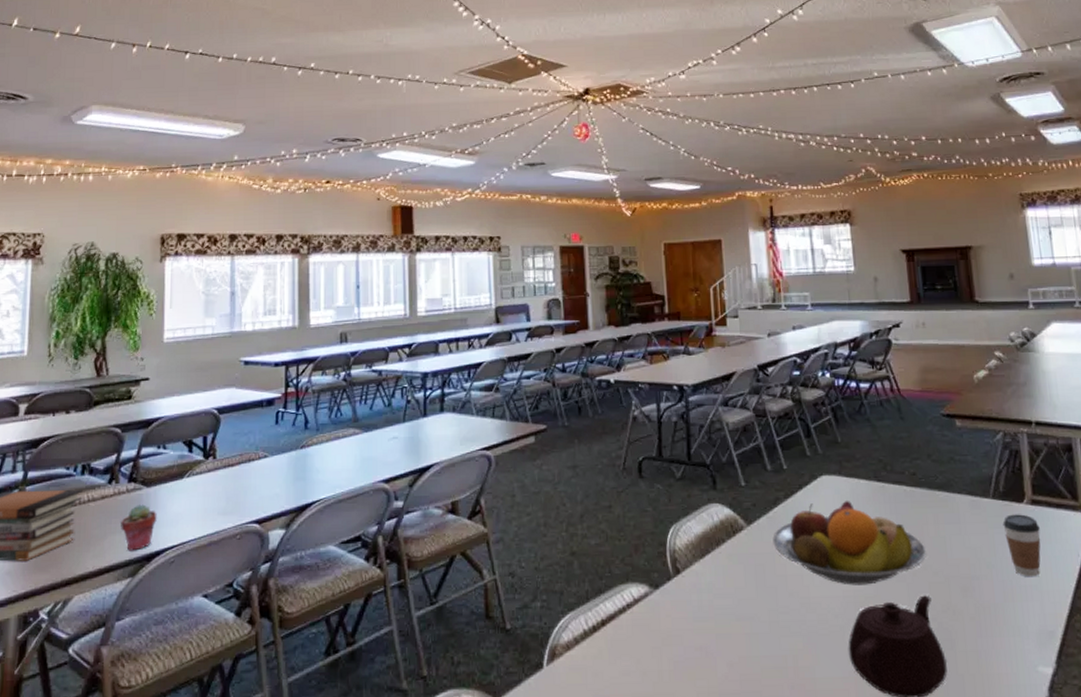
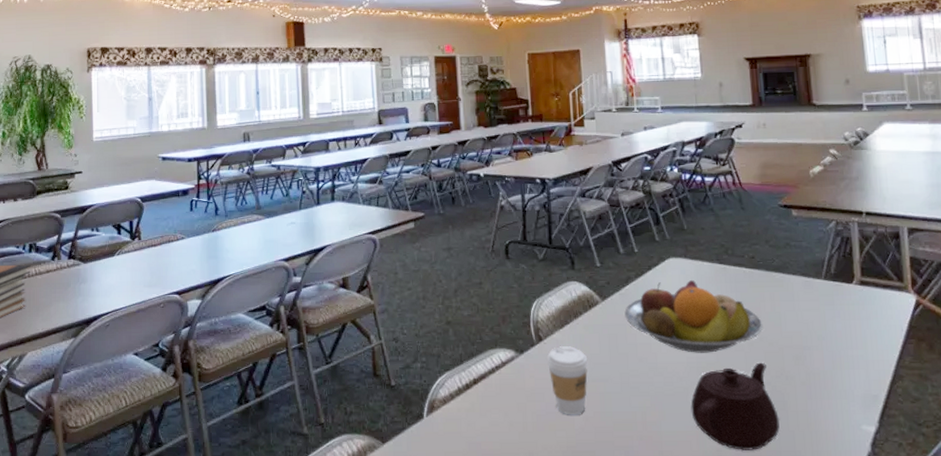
potted succulent: present [121,504,157,551] -> none [63,277,93,316]
coffee cup: none [686,579,732,661] -> present [547,346,588,415]
coffee cup: present [1003,514,1041,578] -> none [833,293,868,349]

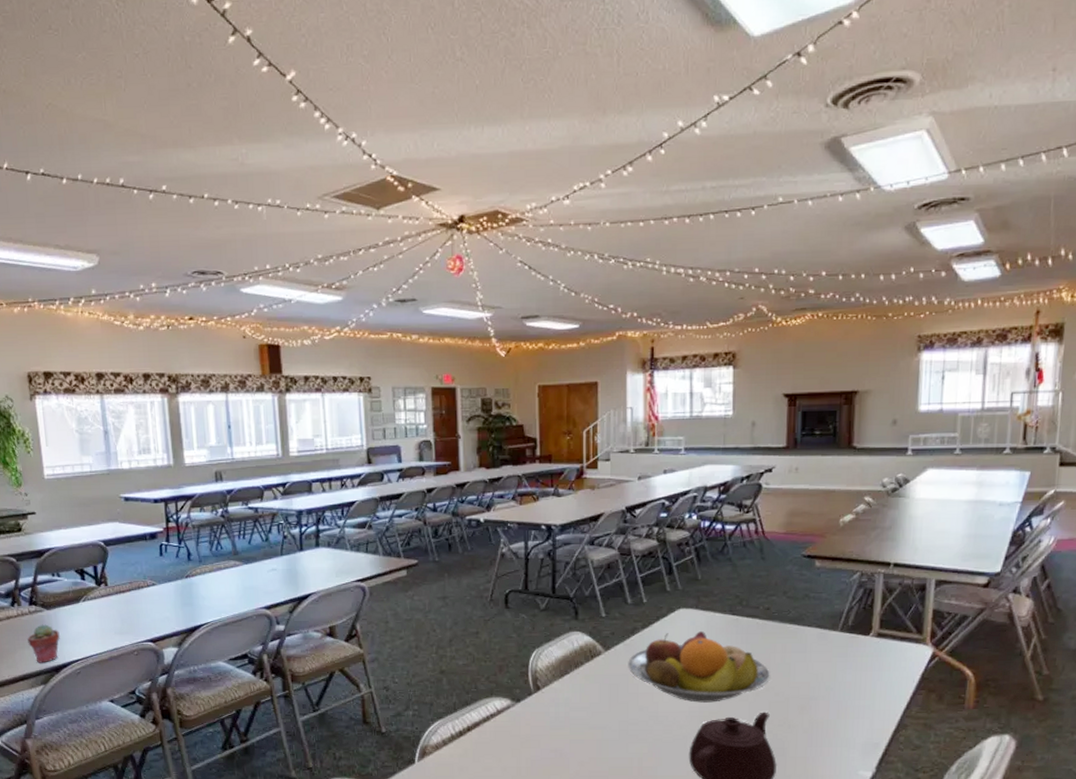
potted succulent: none [63,277,93,316] -> present [27,624,60,663]
coffee cup: present [547,346,588,415] -> none [545,695,587,761]

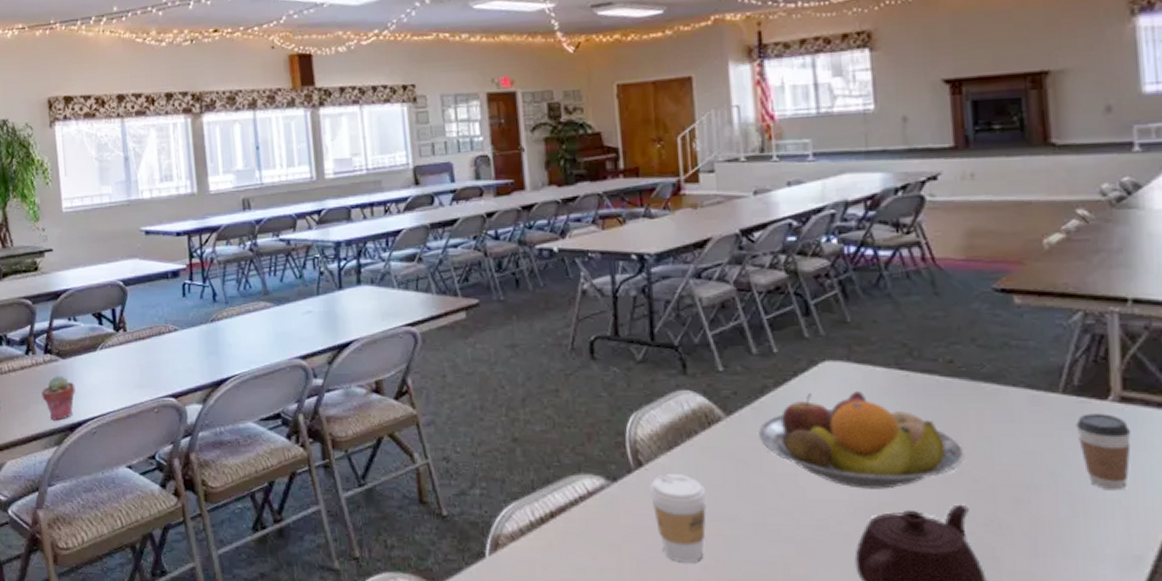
coffee cup: none [545,695,587,761] -> present [650,474,707,563]
coffee cup: none [846,645,881,699] -> present [1075,413,1131,491]

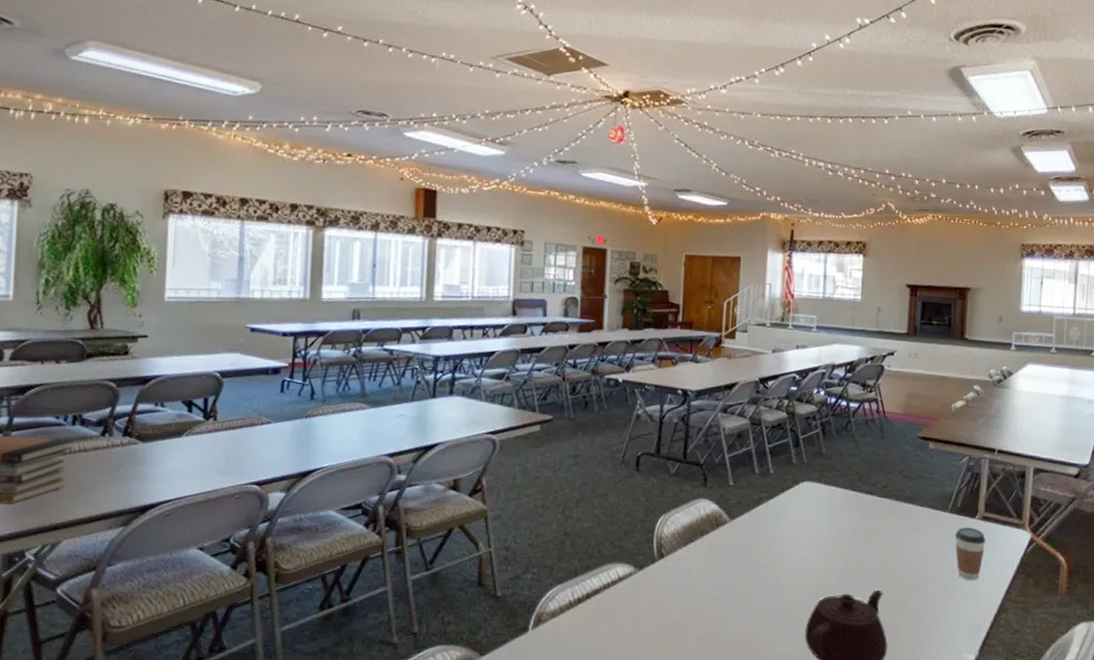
potted succulent: present [41,376,75,421] -> none [114,458,153,502]
coffee cup: present [650,474,707,563] -> none [667,564,709,634]
fruit bowl: present [758,390,965,489] -> none [751,504,886,578]

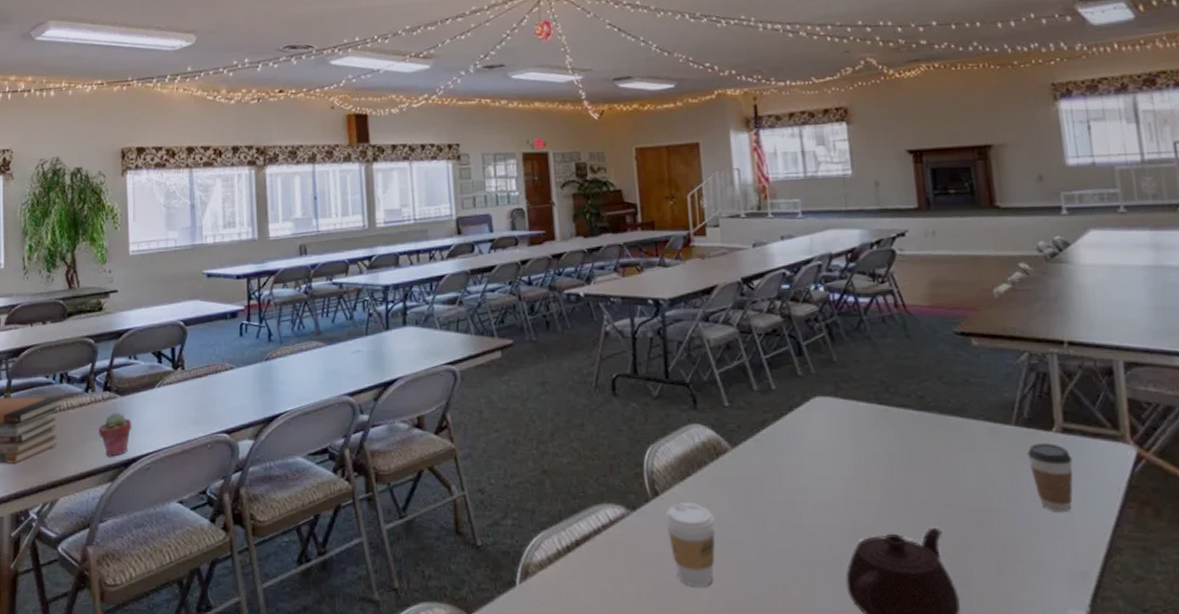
potted succulent: none [114,458,153,502] -> present [99,412,132,457]
coffee cup: none [667,564,709,634] -> present [665,503,716,587]

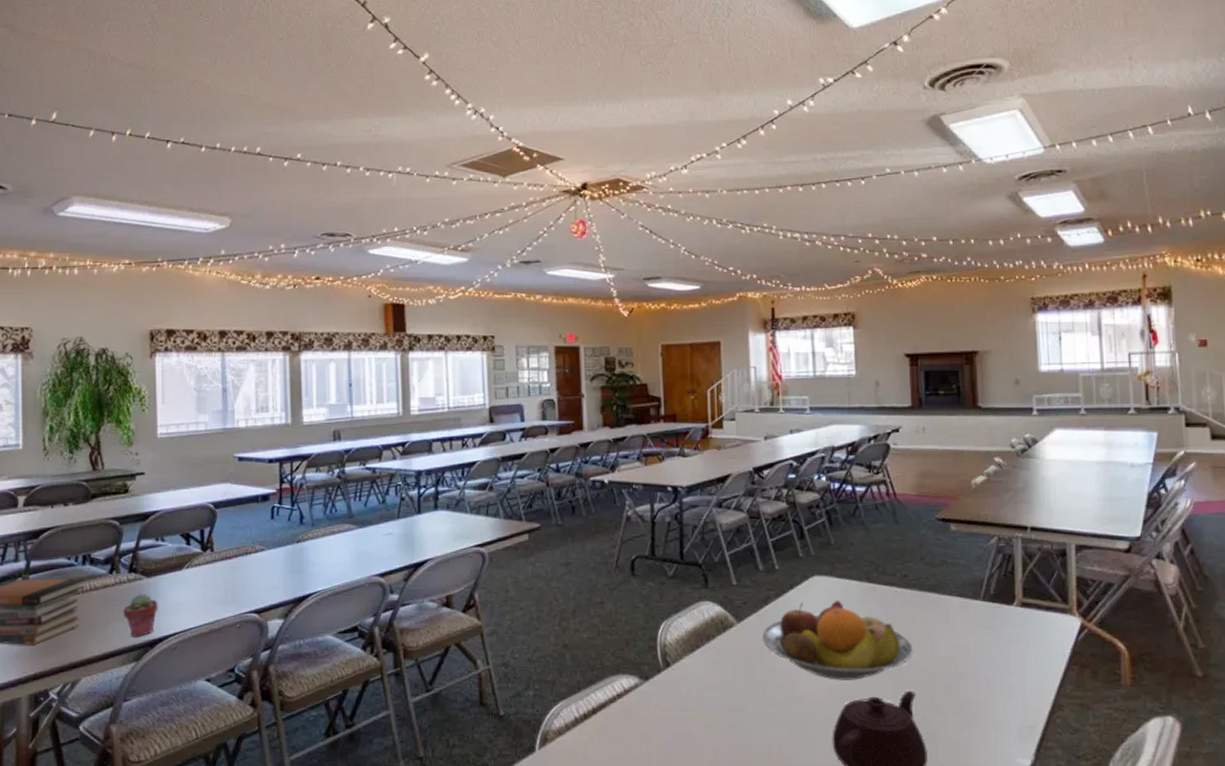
coffee cup: present [665,503,716,587] -> none [675,672,720,748]
fruit bowl: none [760,423,937,514] -> present [762,599,914,680]
coffee cup: present [1027,443,1073,513] -> none [991,616,1028,676]

